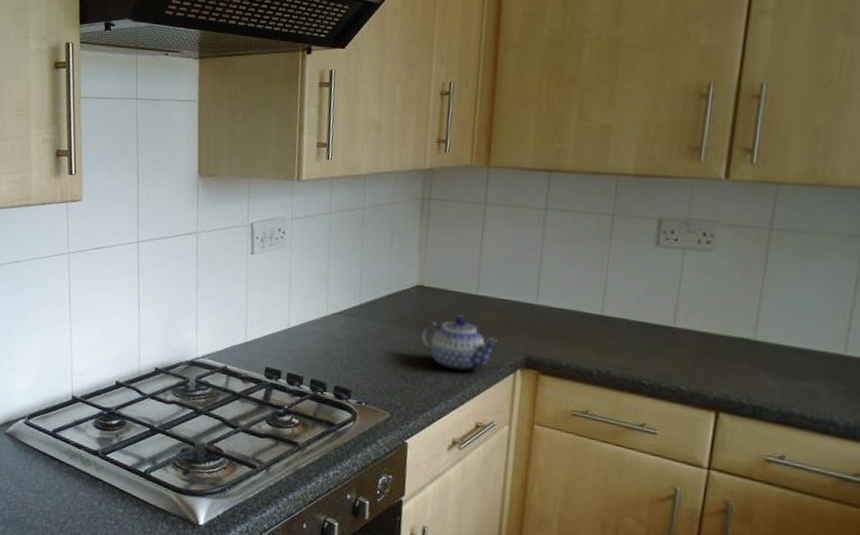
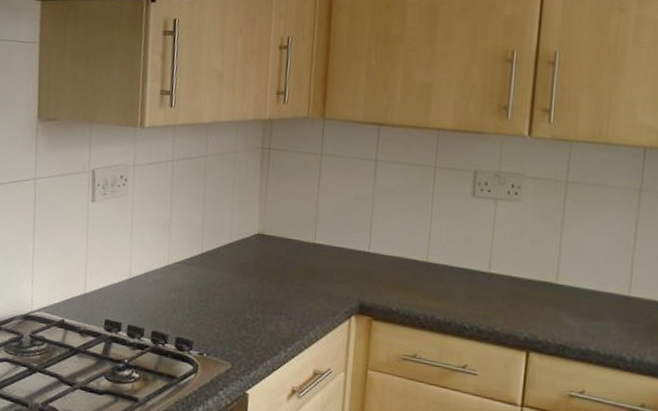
teapot: present [420,315,497,371] -> none [261,263,333,319]

